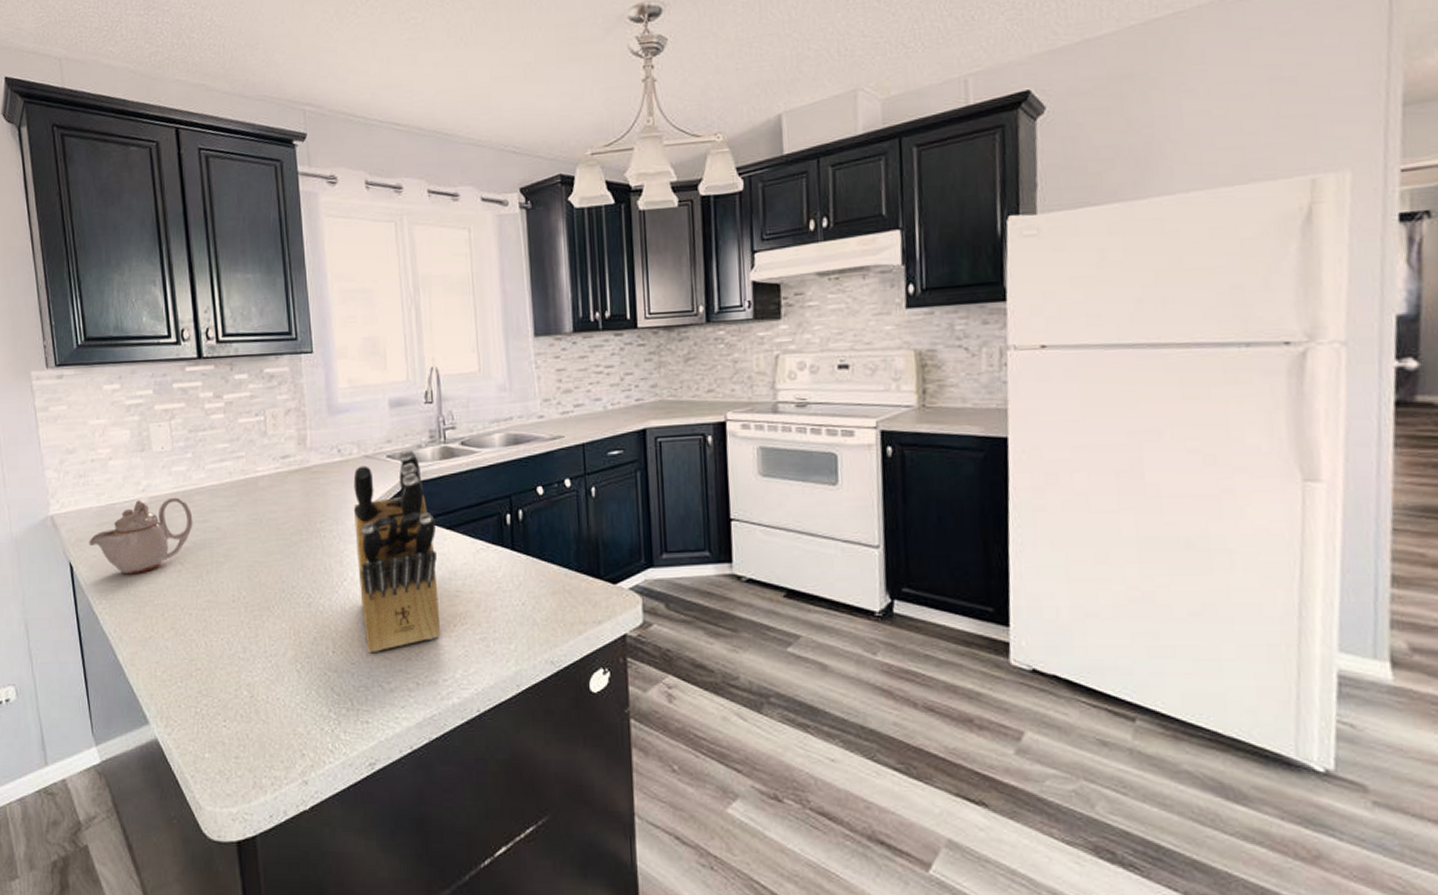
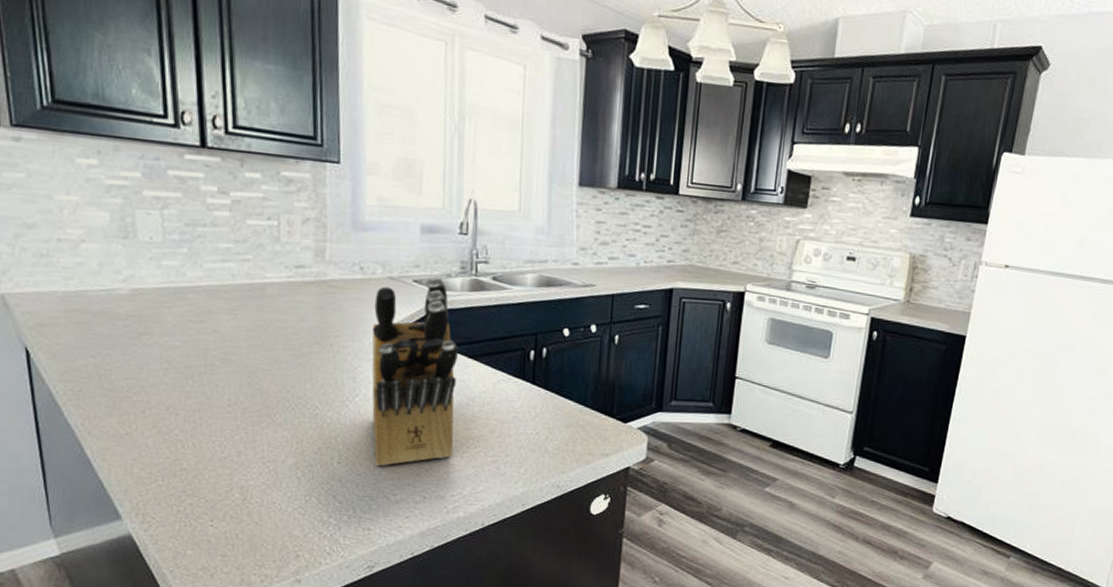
teapot: present [89,497,193,575] -> none [51,290,185,368]

